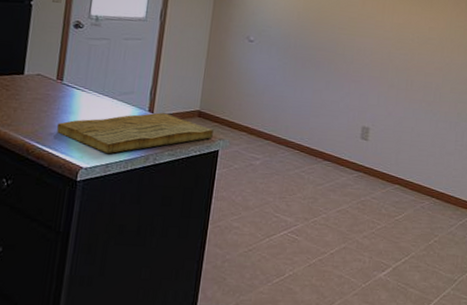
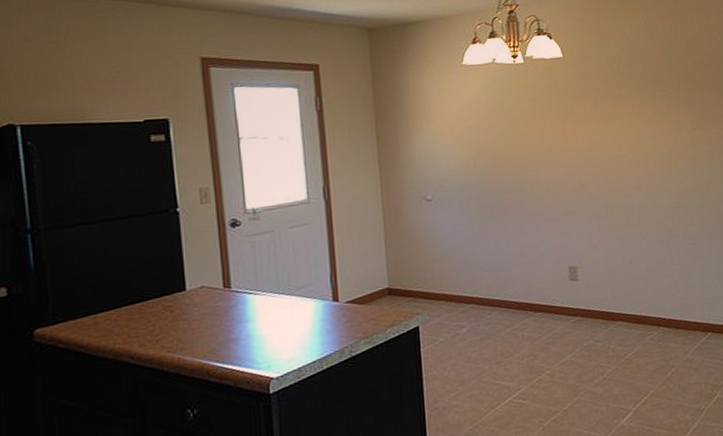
cutting board: present [57,112,214,154] -> none [236,298,409,357]

